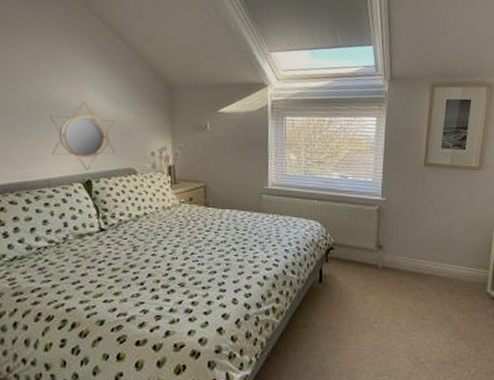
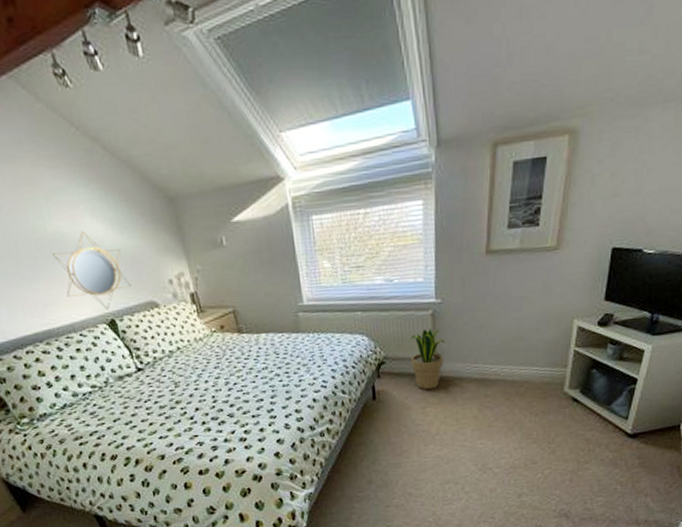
potted plant: none [356,221,387,278] -> present [410,328,445,390]

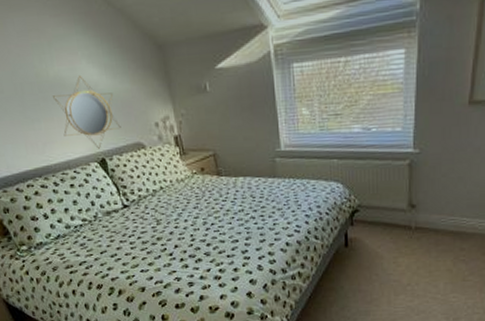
potted plant: present [410,328,445,390] -> none [384,178,421,240]

